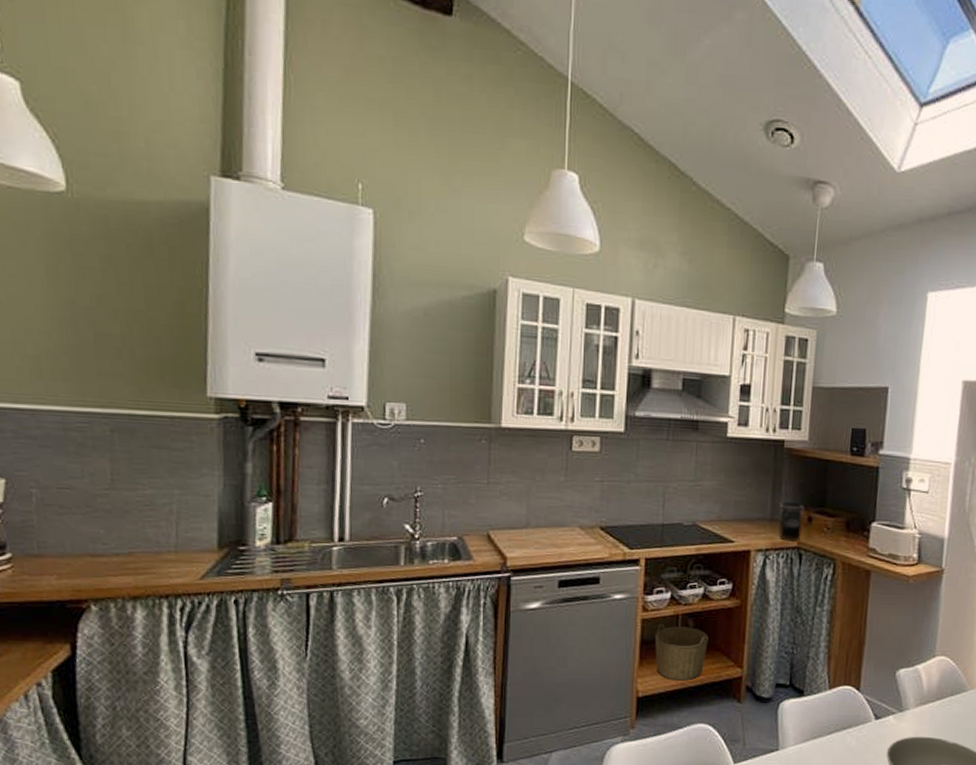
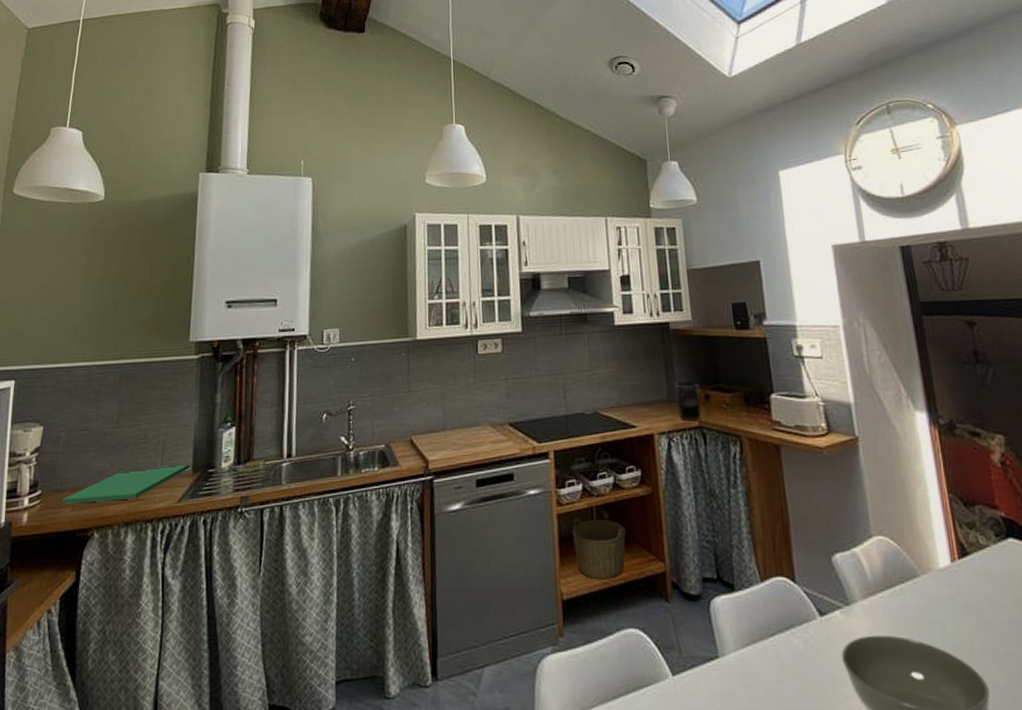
cutting board: none [41,537,215,573] -> present [61,464,191,504]

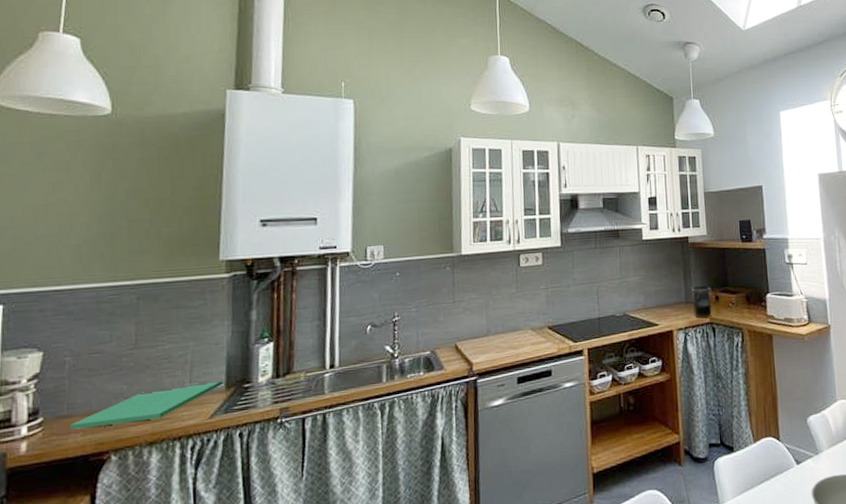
basket: present [571,517,626,580] -> none [602,403,648,454]

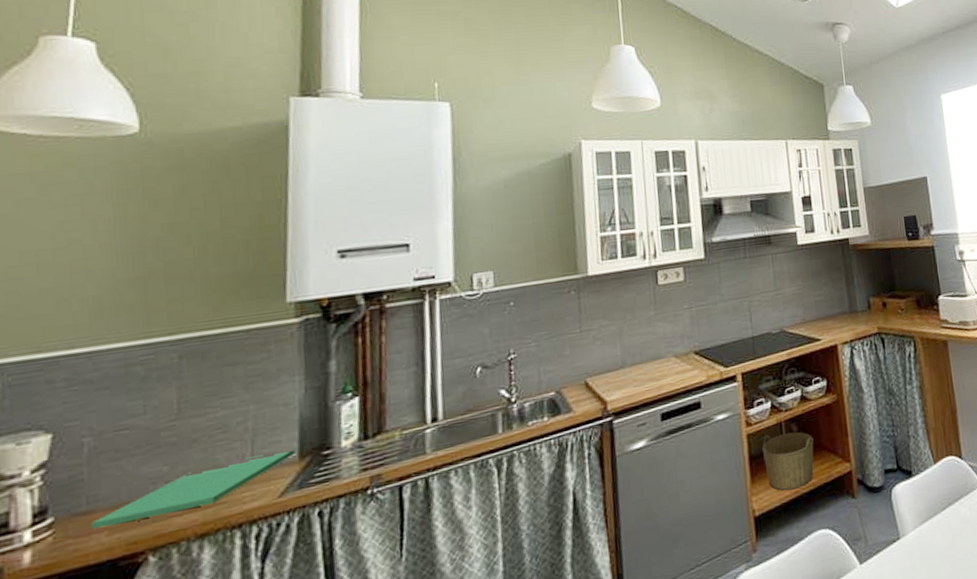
basket: none [602,403,648,454] -> present [761,431,814,491]
jar: present [690,286,712,319] -> none [854,292,879,329]

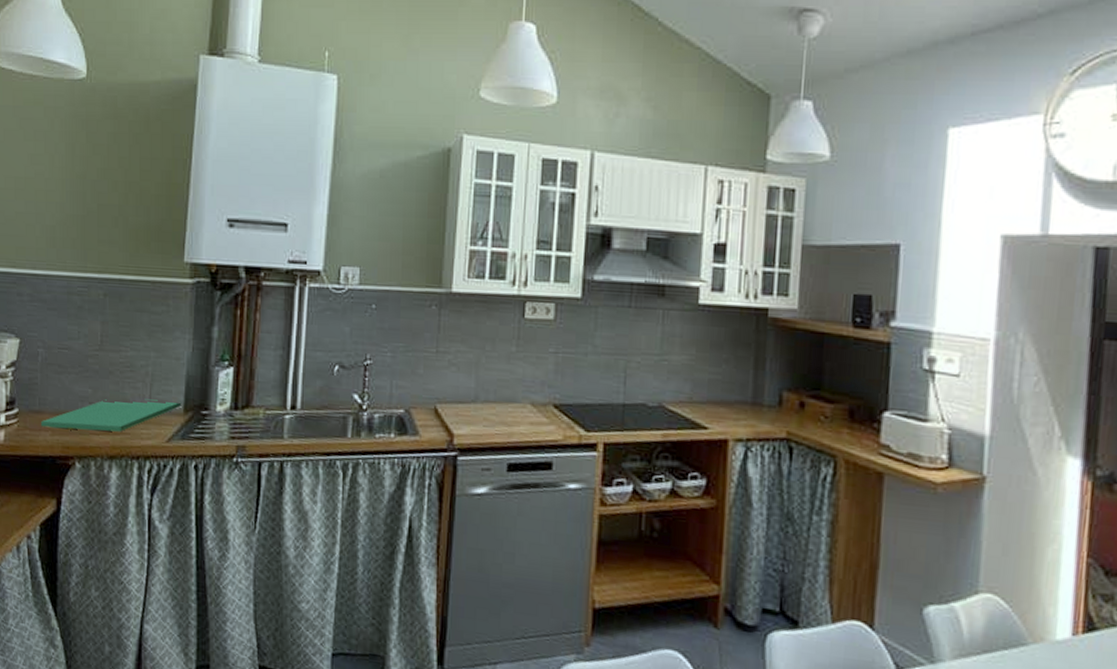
basket: present [761,431,814,491] -> none [613,521,678,594]

